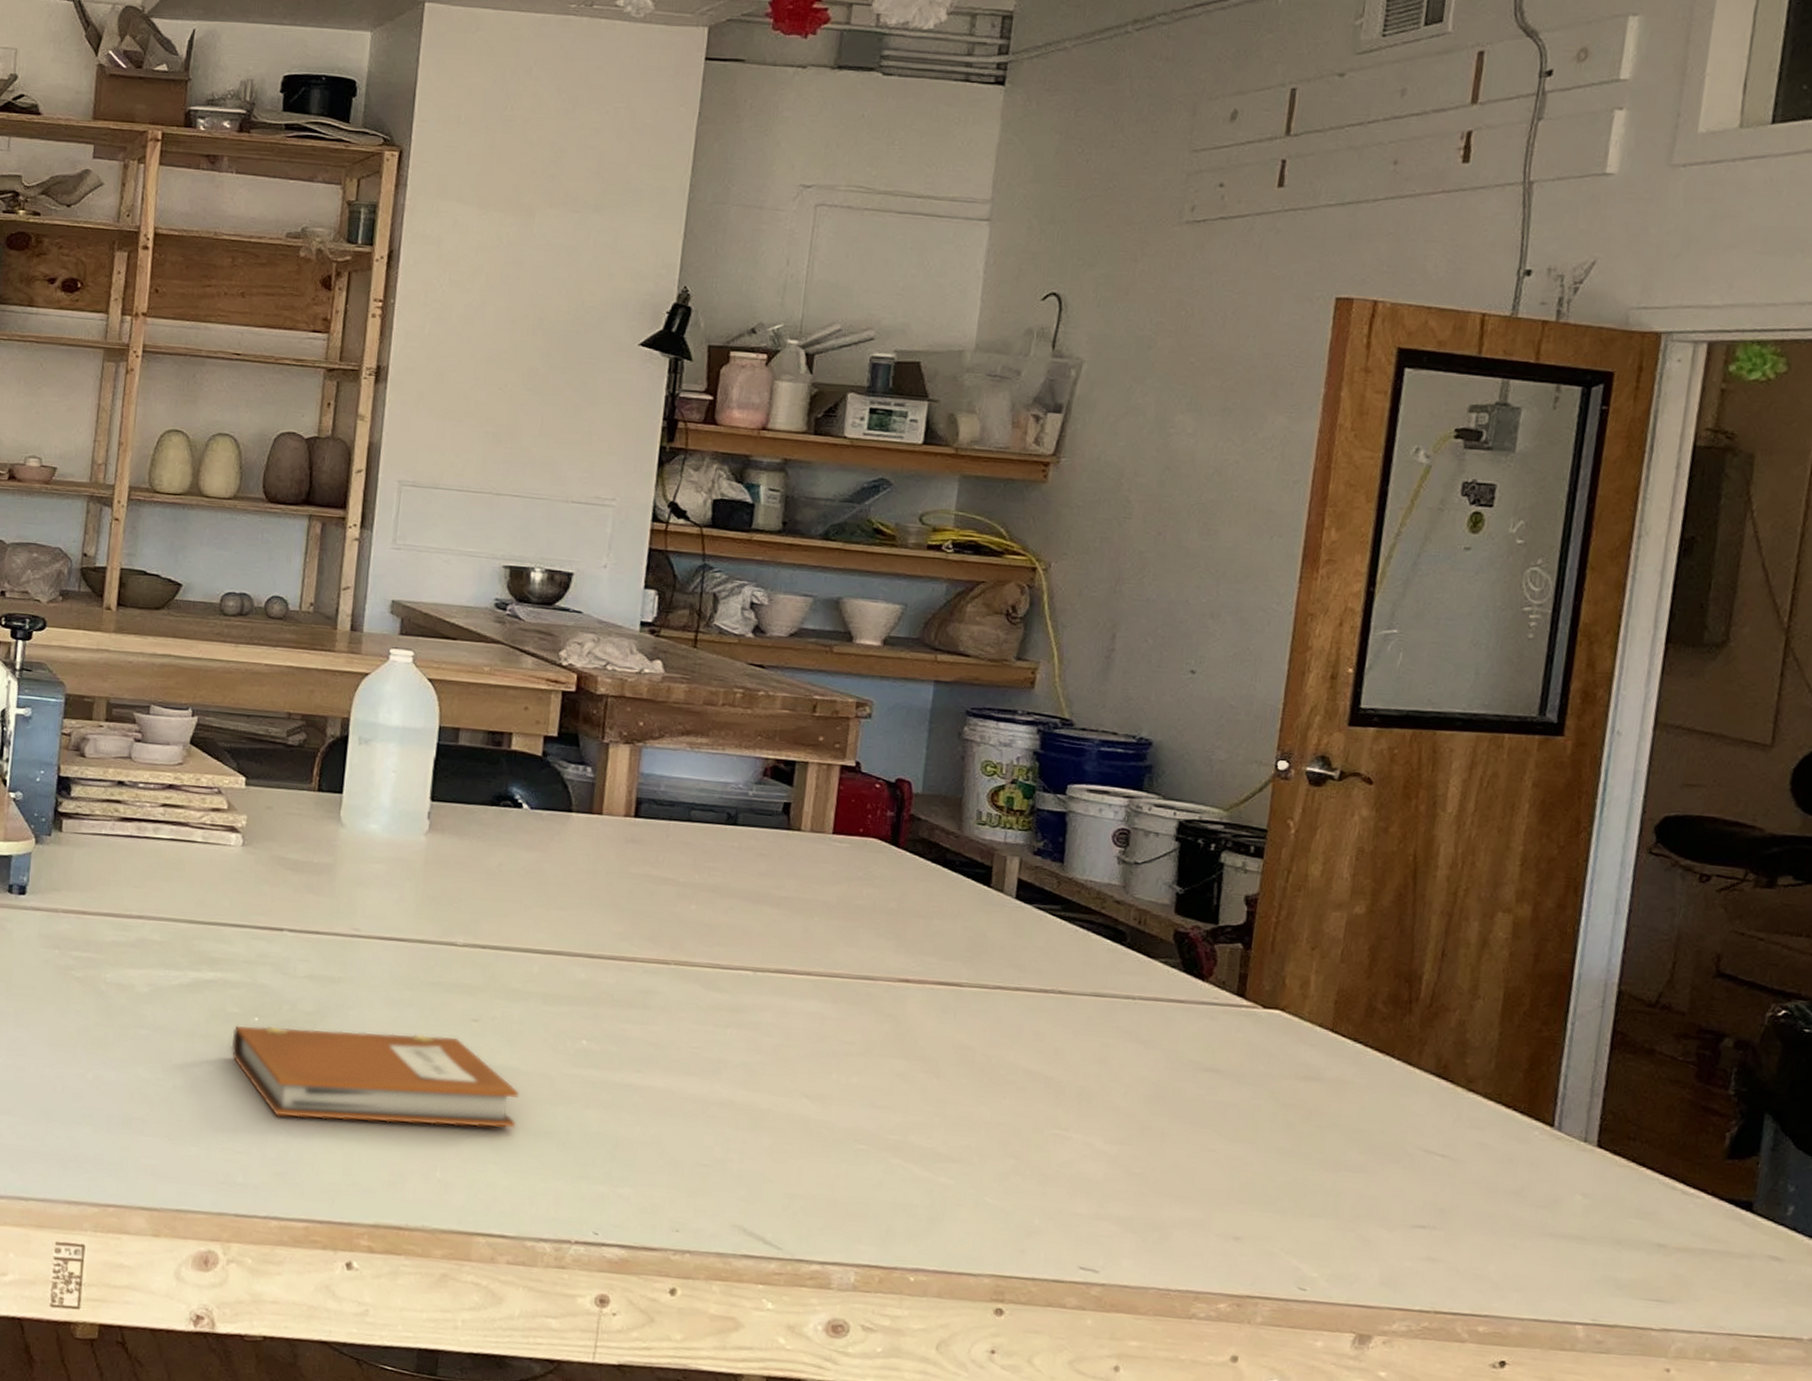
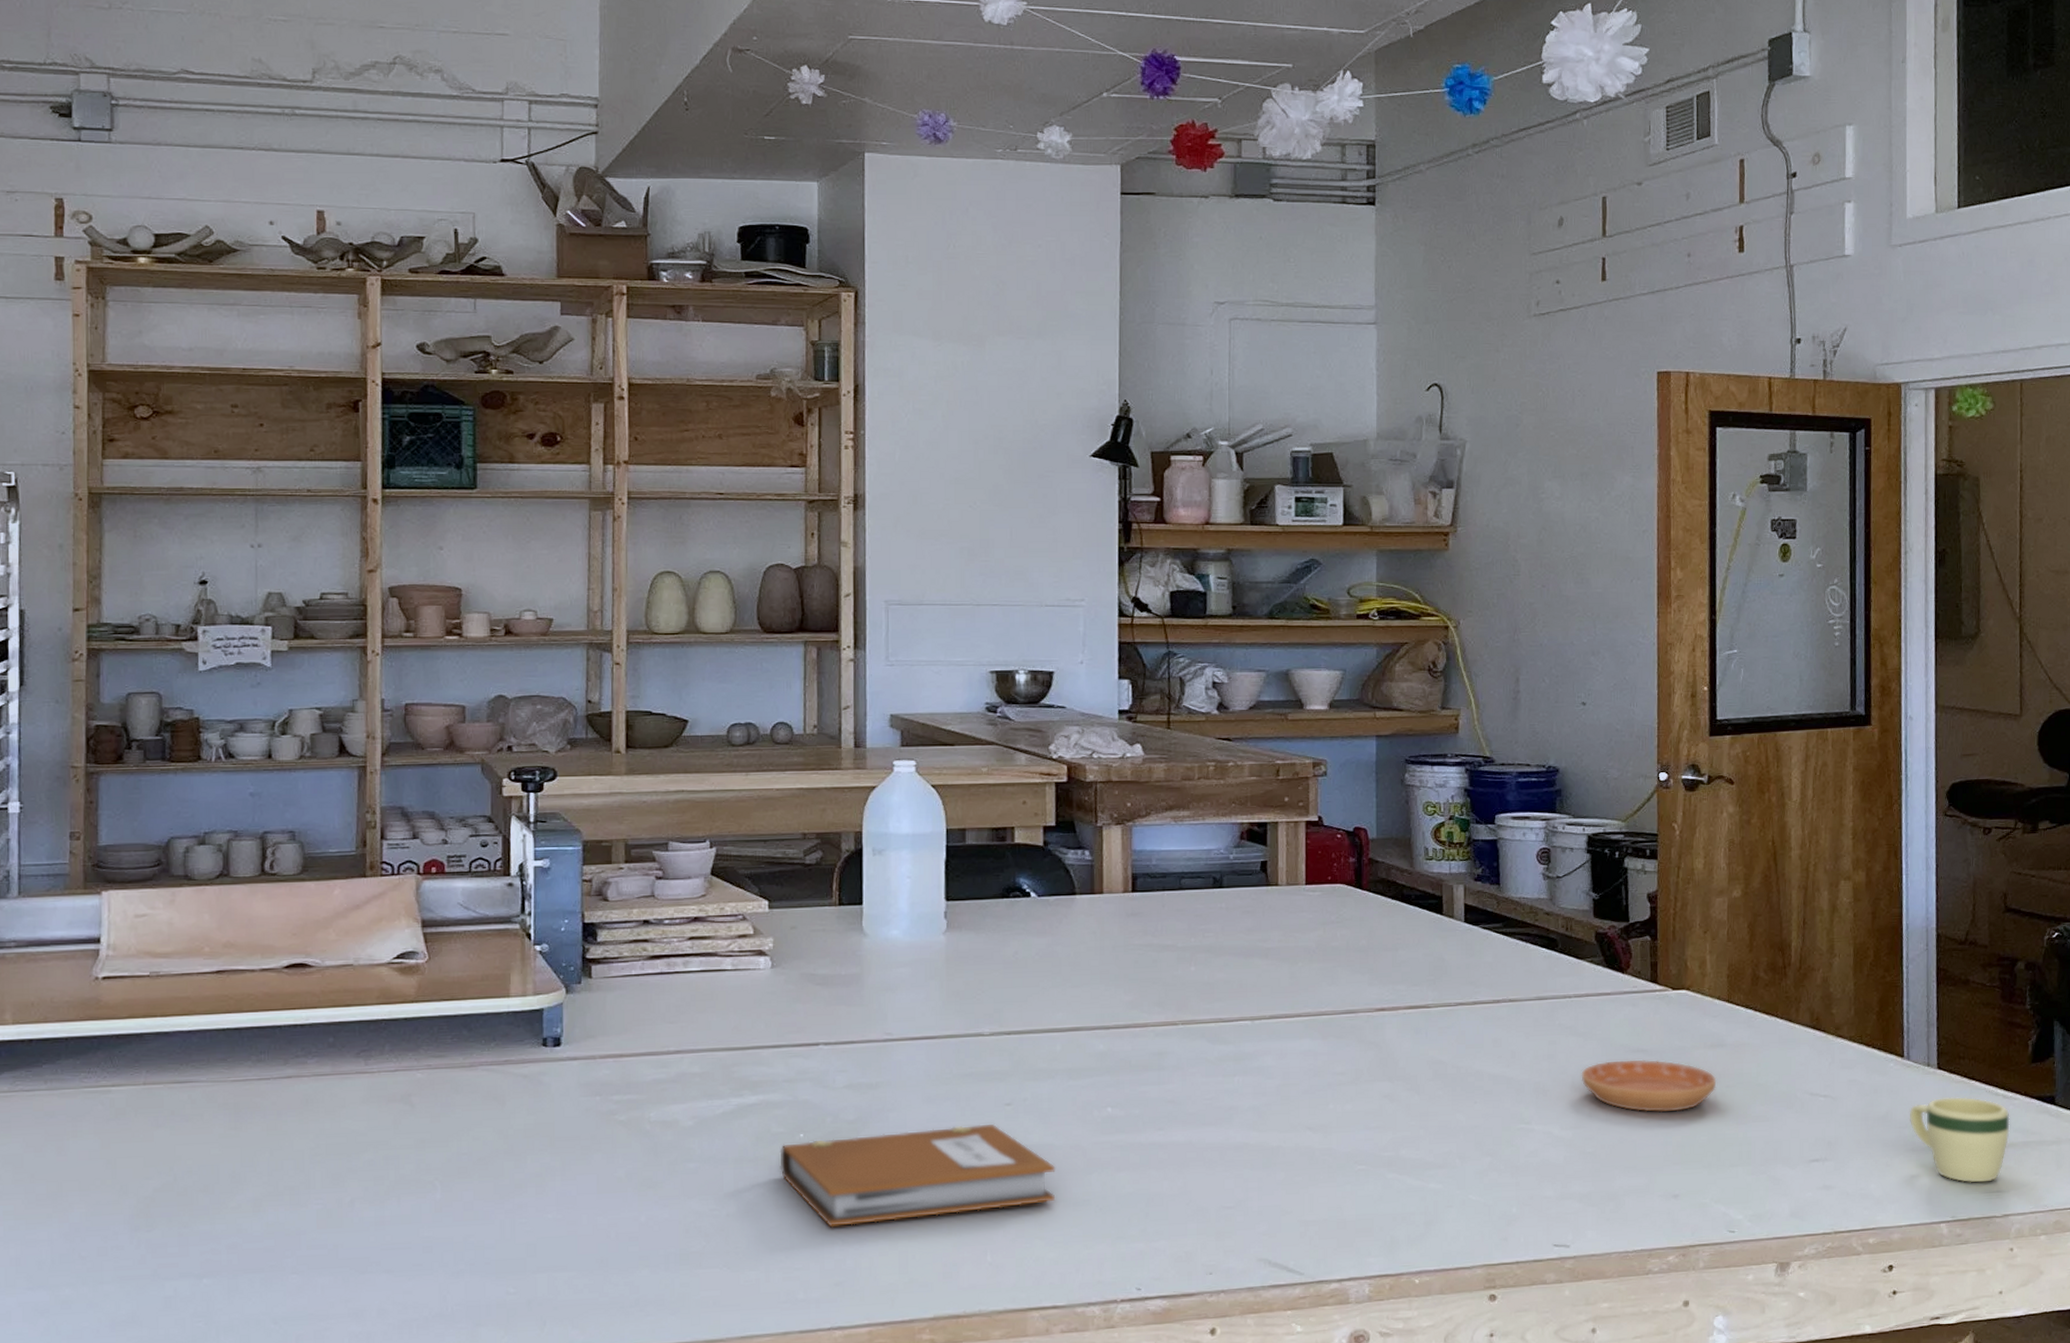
saucer: none [1136,1076,1306,1145] -> present [1581,1059,1717,1113]
mug: none [1550,1180,1688,1288] -> present [1909,1097,2010,1183]

